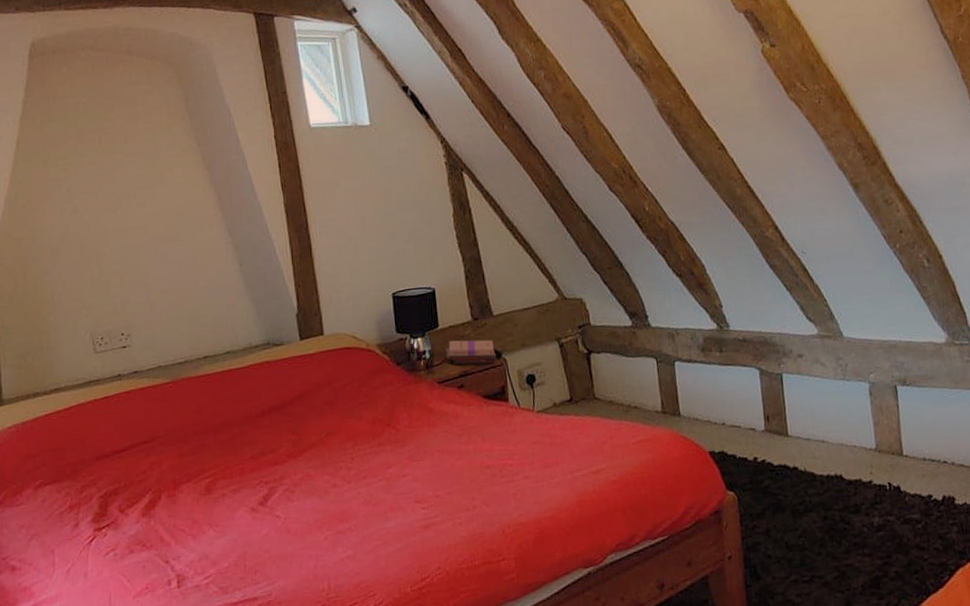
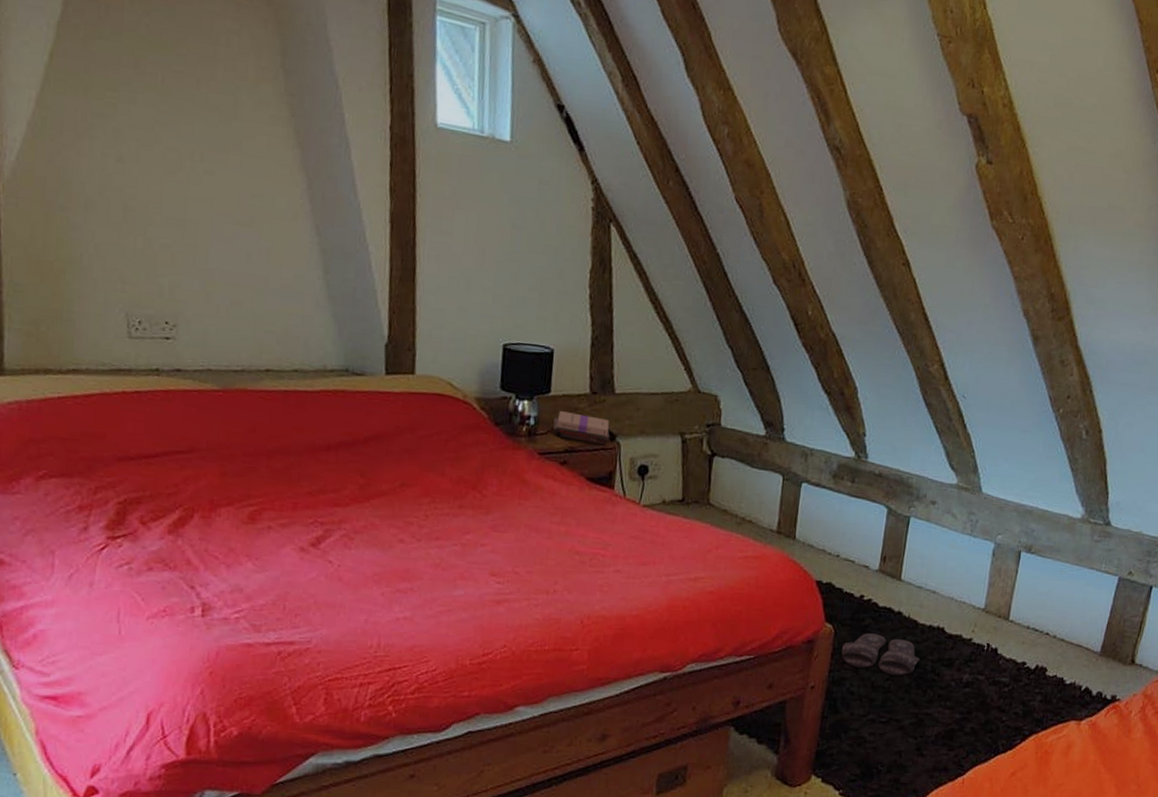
slippers: none [748,493,827,532] -> present [841,633,920,676]

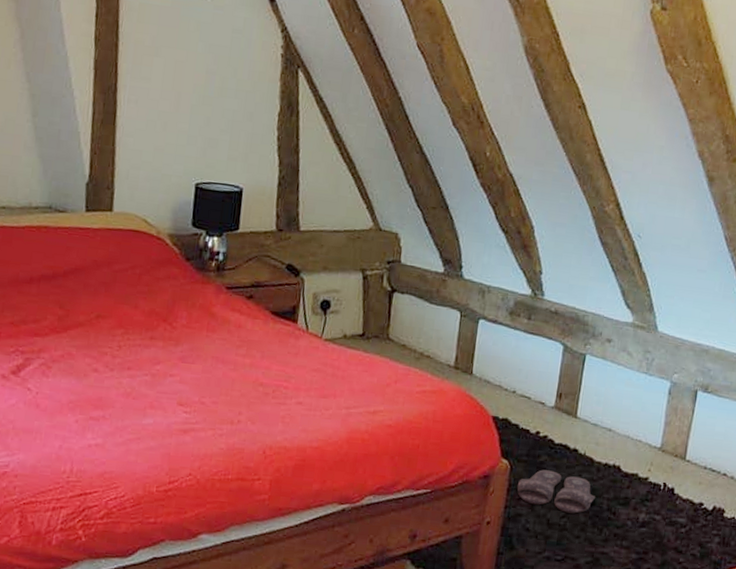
books: present [553,410,610,445] -> none [241,246,295,281]

